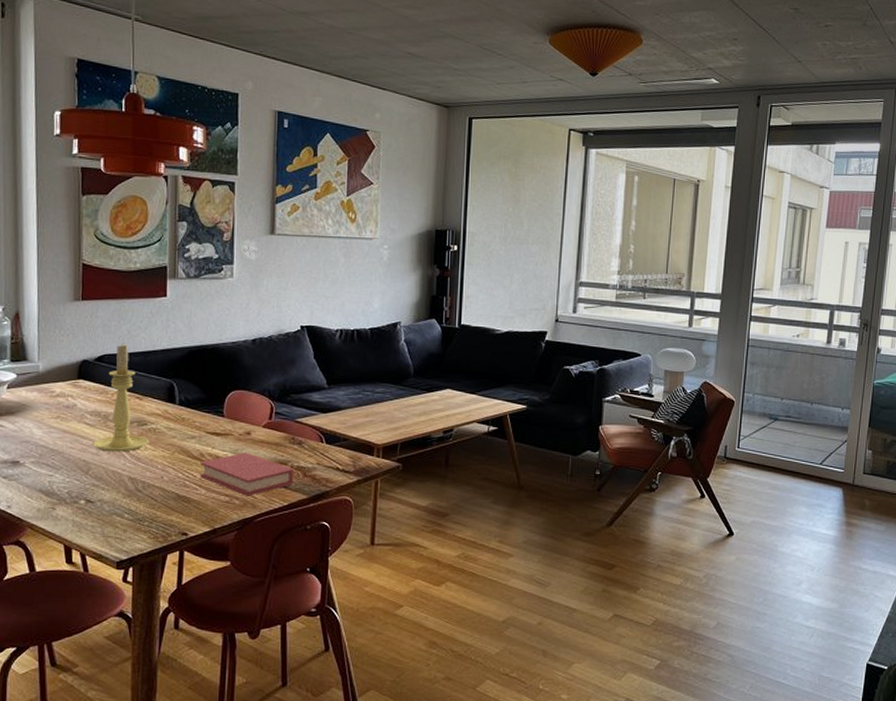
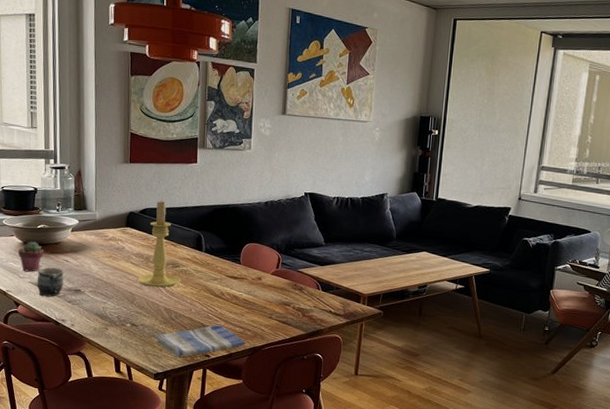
dish towel: none [115,494,233,539] -> present [154,325,245,358]
book: present [200,453,294,496] -> none [220,294,295,329]

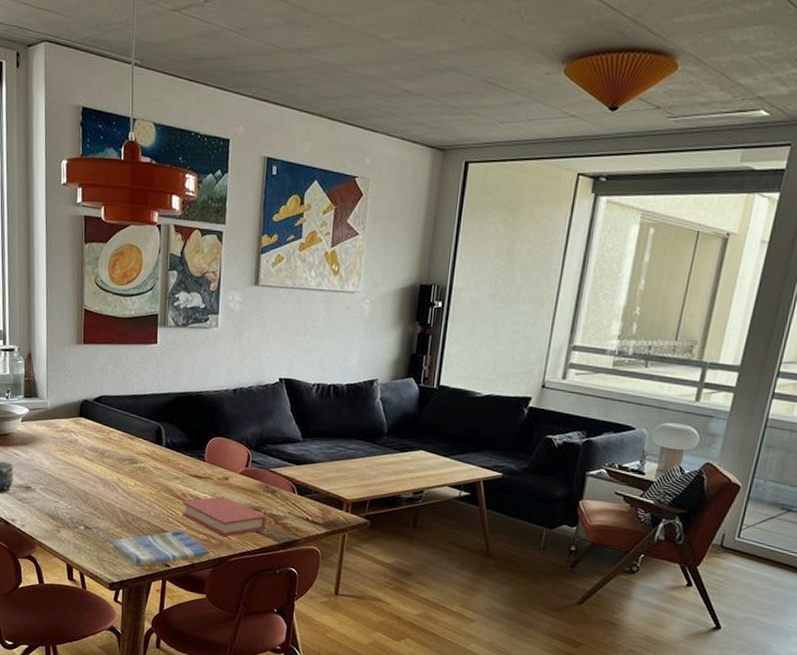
candle holder: present [137,199,181,288] -> none [91,386,139,486]
book: none [220,294,295,329] -> present [182,496,267,537]

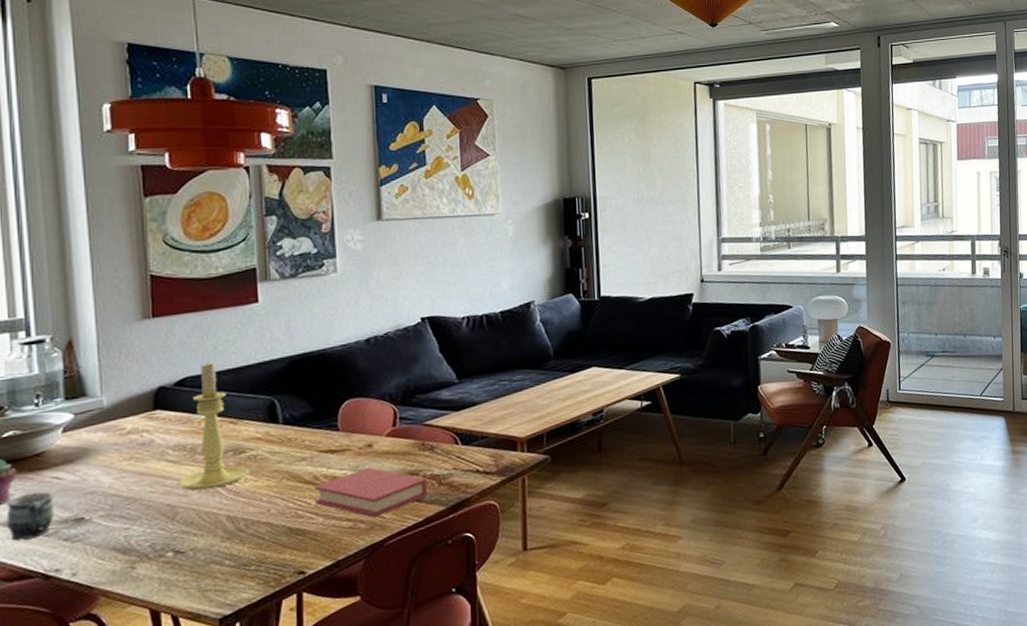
candle holder: none [91,386,139,486] -> present [179,361,250,491]
dish towel: present [109,530,209,566] -> none [213,523,358,586]

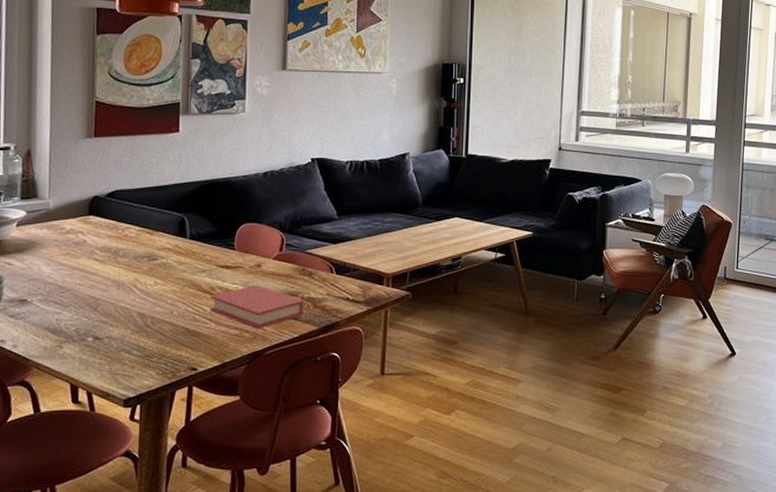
candle holder: present [179,361,250,491] -> none [102,178,160,288]

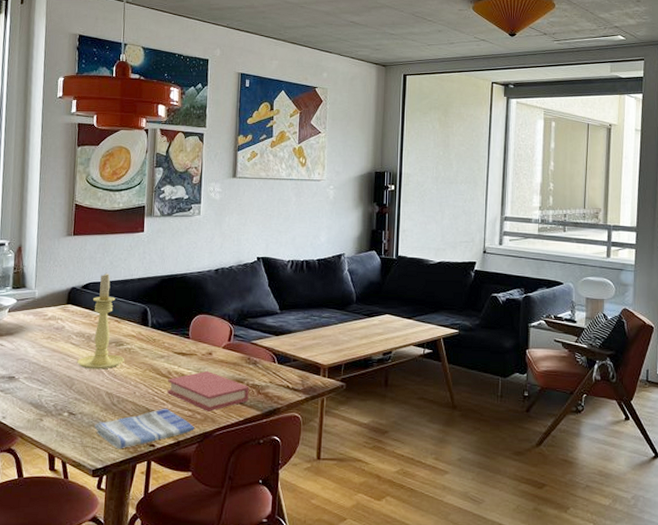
candle holder: none [102,178,160,288] -> present [77,272,125,369]
dish towel: none [124,328,242,375] -> present [93,409,195,449]

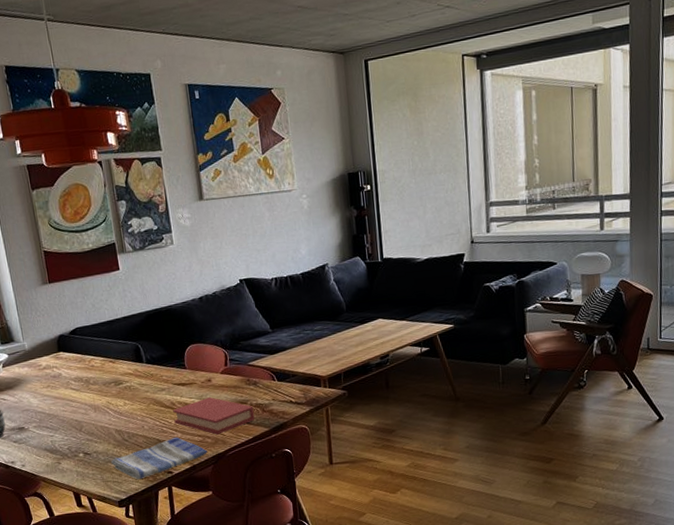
candle holder: present [77,272,125,369] -> none [81,315,127,411]

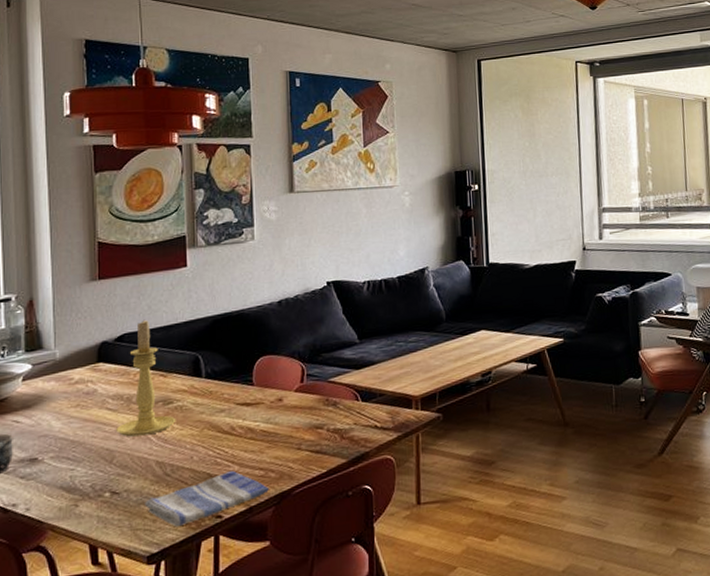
candle holder: none [81,315,127,411] -> present [116,319,176,437]
book: present [173,397,255,435] -> none [232,420,331,468]

